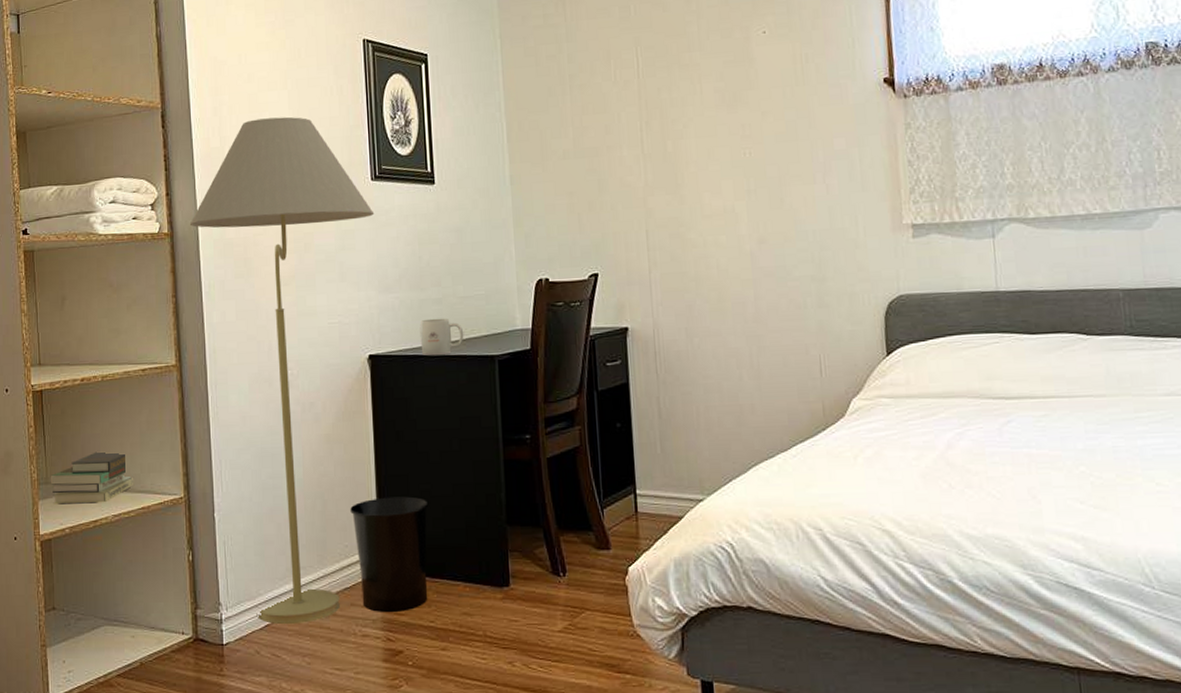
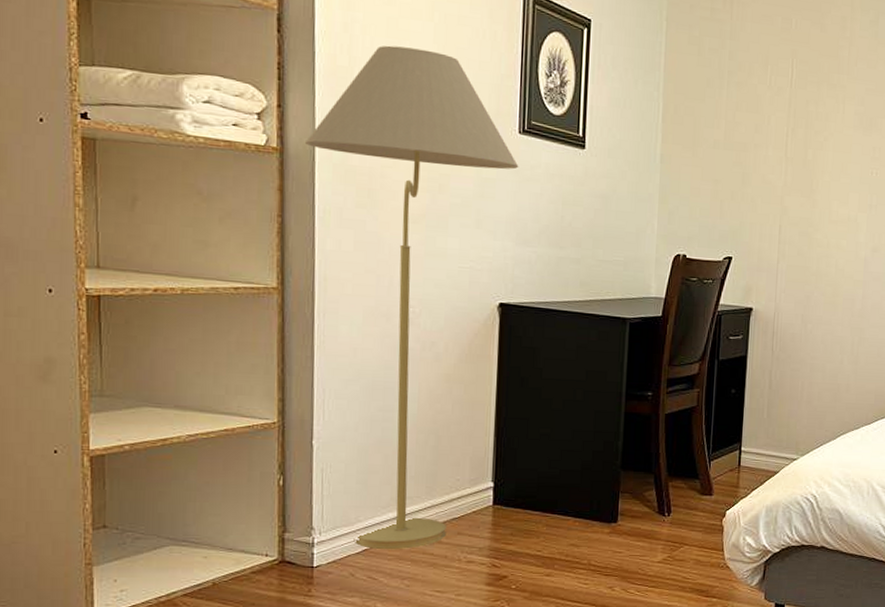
books: present [50,452,134,504] -> none [106,368,217,422]
waste bin: present [350,496,429,612] -> none [465,437,547,541]
mug: present [419,318,464,357] -> none [554,276,599,313]

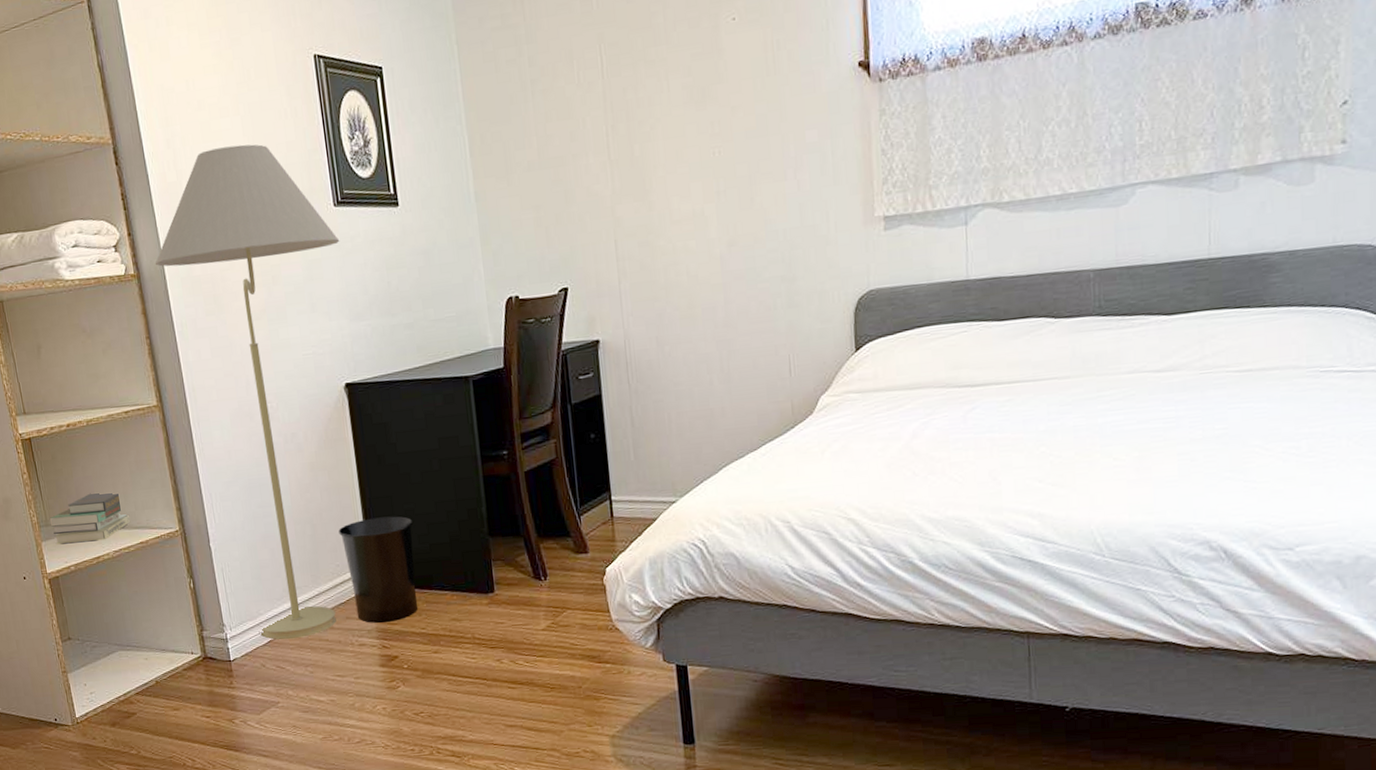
books: none [106,368,217,422] -> present [49,493,131,544]
waste bin: none [465,437,547,541] -> present [338,516,418,623]

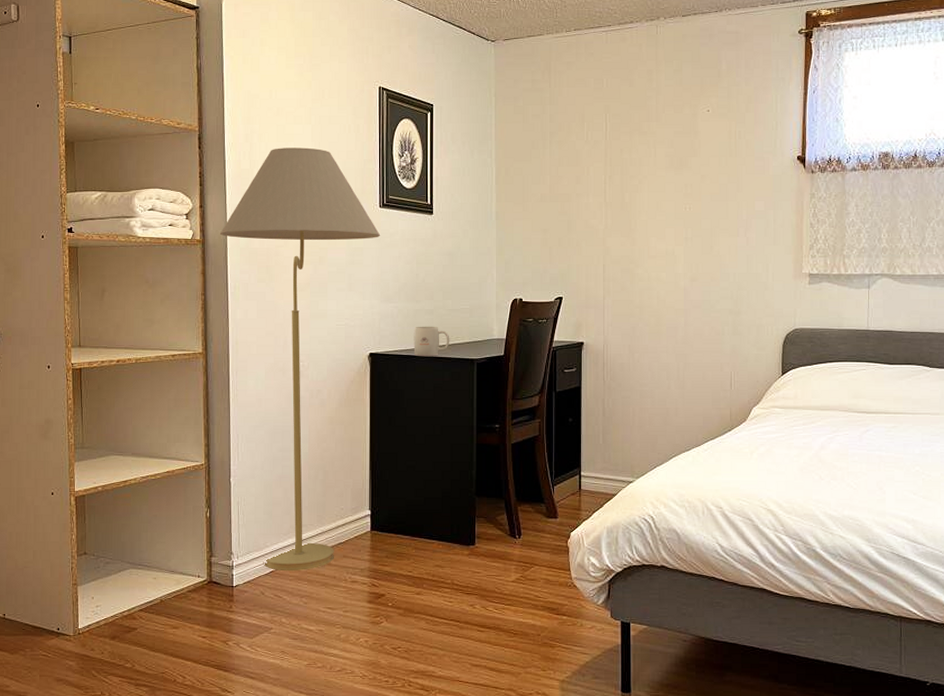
books: present [49,493,131,544] -> none [86,423,161,466]
waste bin: present [338,516,418,623] -> none [347,470,413,563]
mug: none [393,342,438,382] -> present [413,326,450,357]

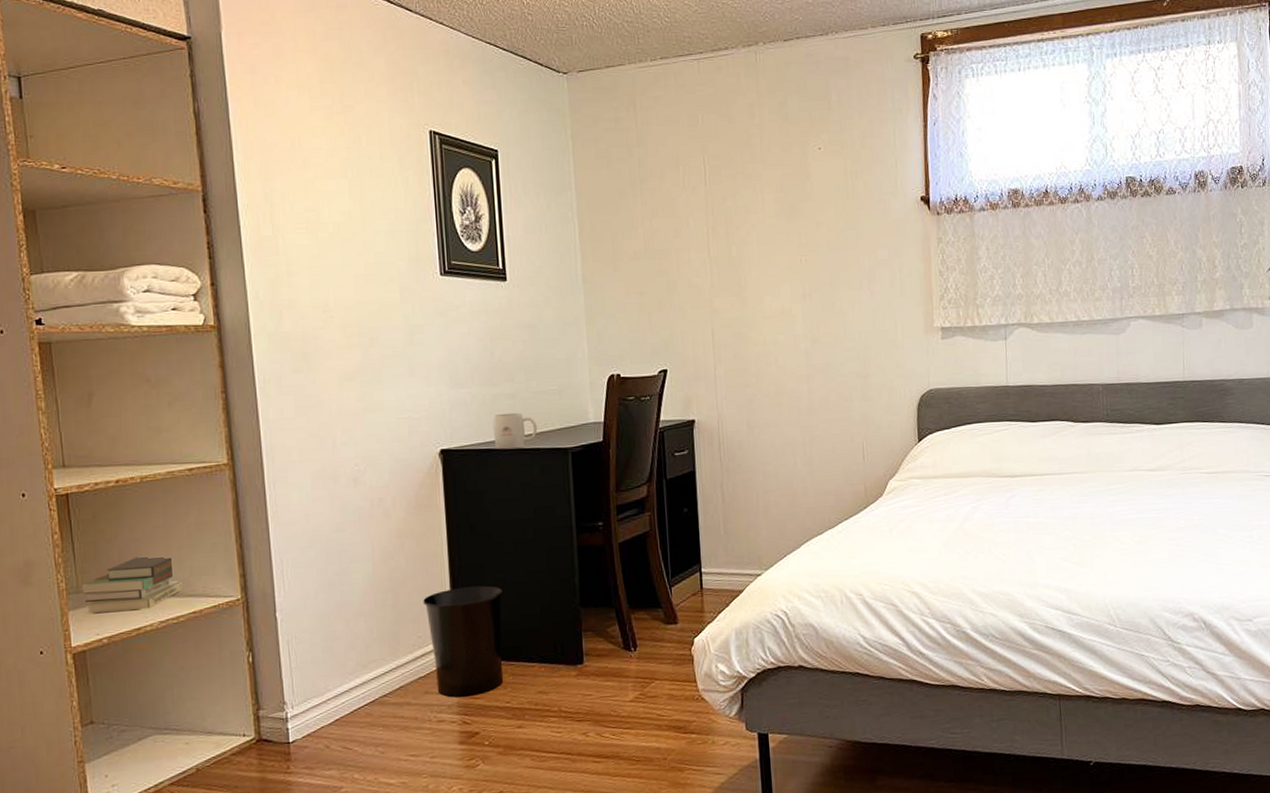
books: none [86,423,161,466] -> present [81,556,184,613]
floor lamp: present [219,147,381,572] -> none [239,207,444,718]
waste bin: none [347,470,413,563] -> present [423,585,504,698]

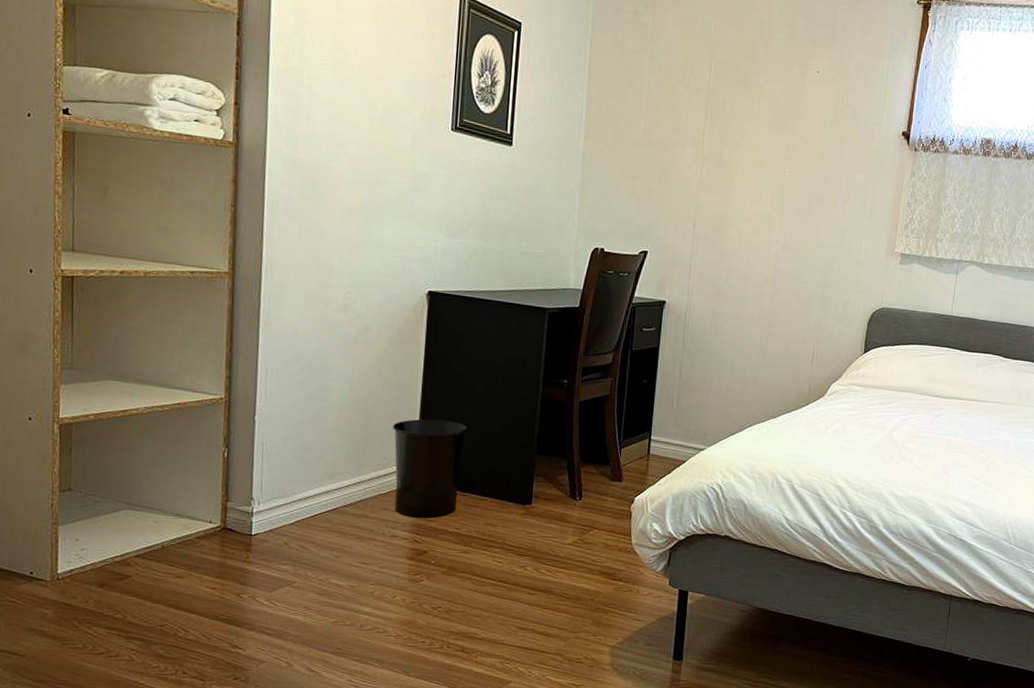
books: present [81,556,184,613] -> none [75,344,172,395]
mug: present [492,412,538,450] -> none [479,266,521,302]

